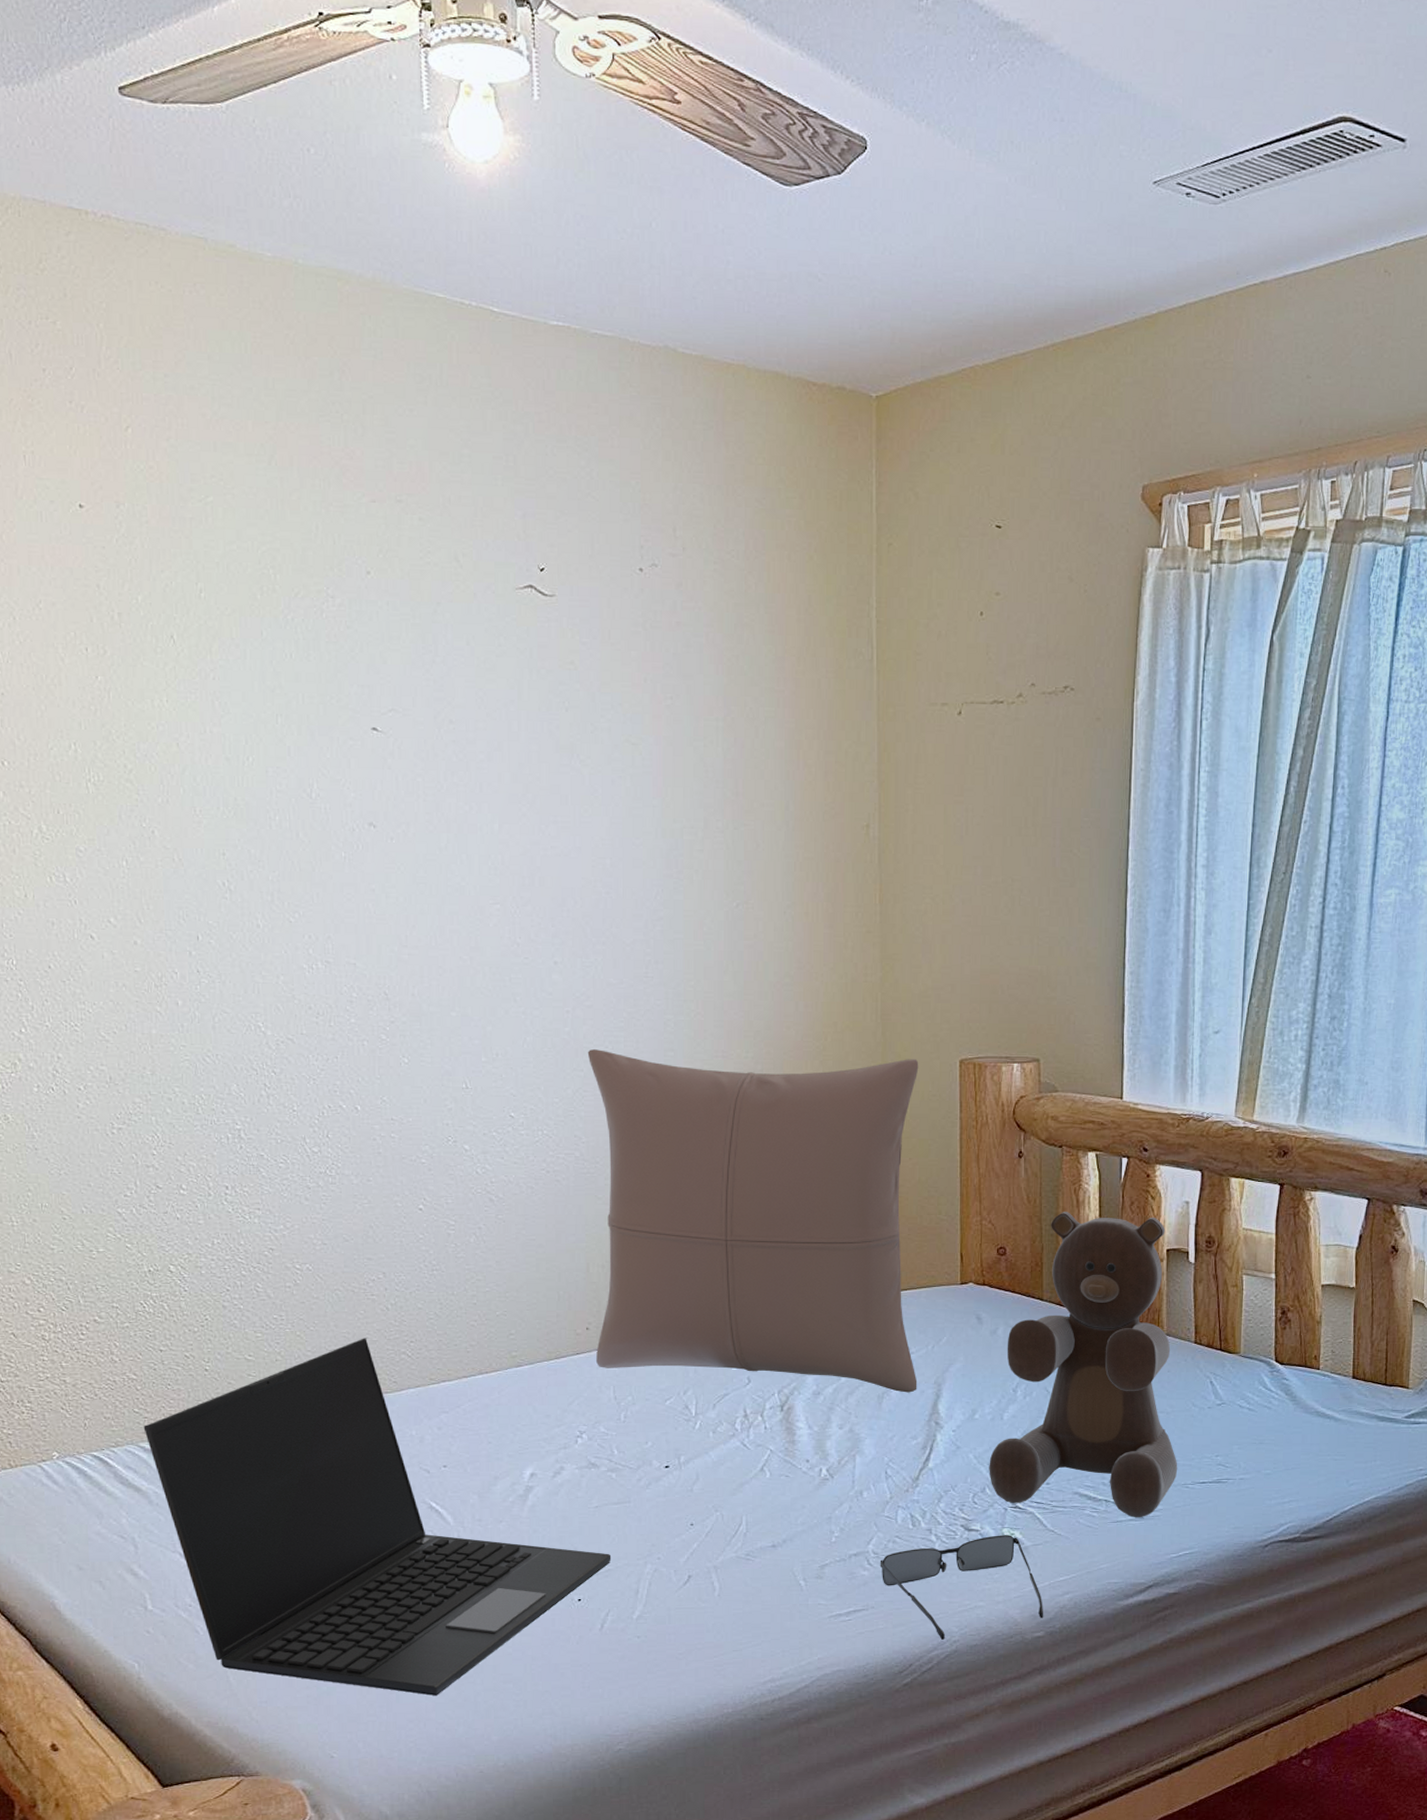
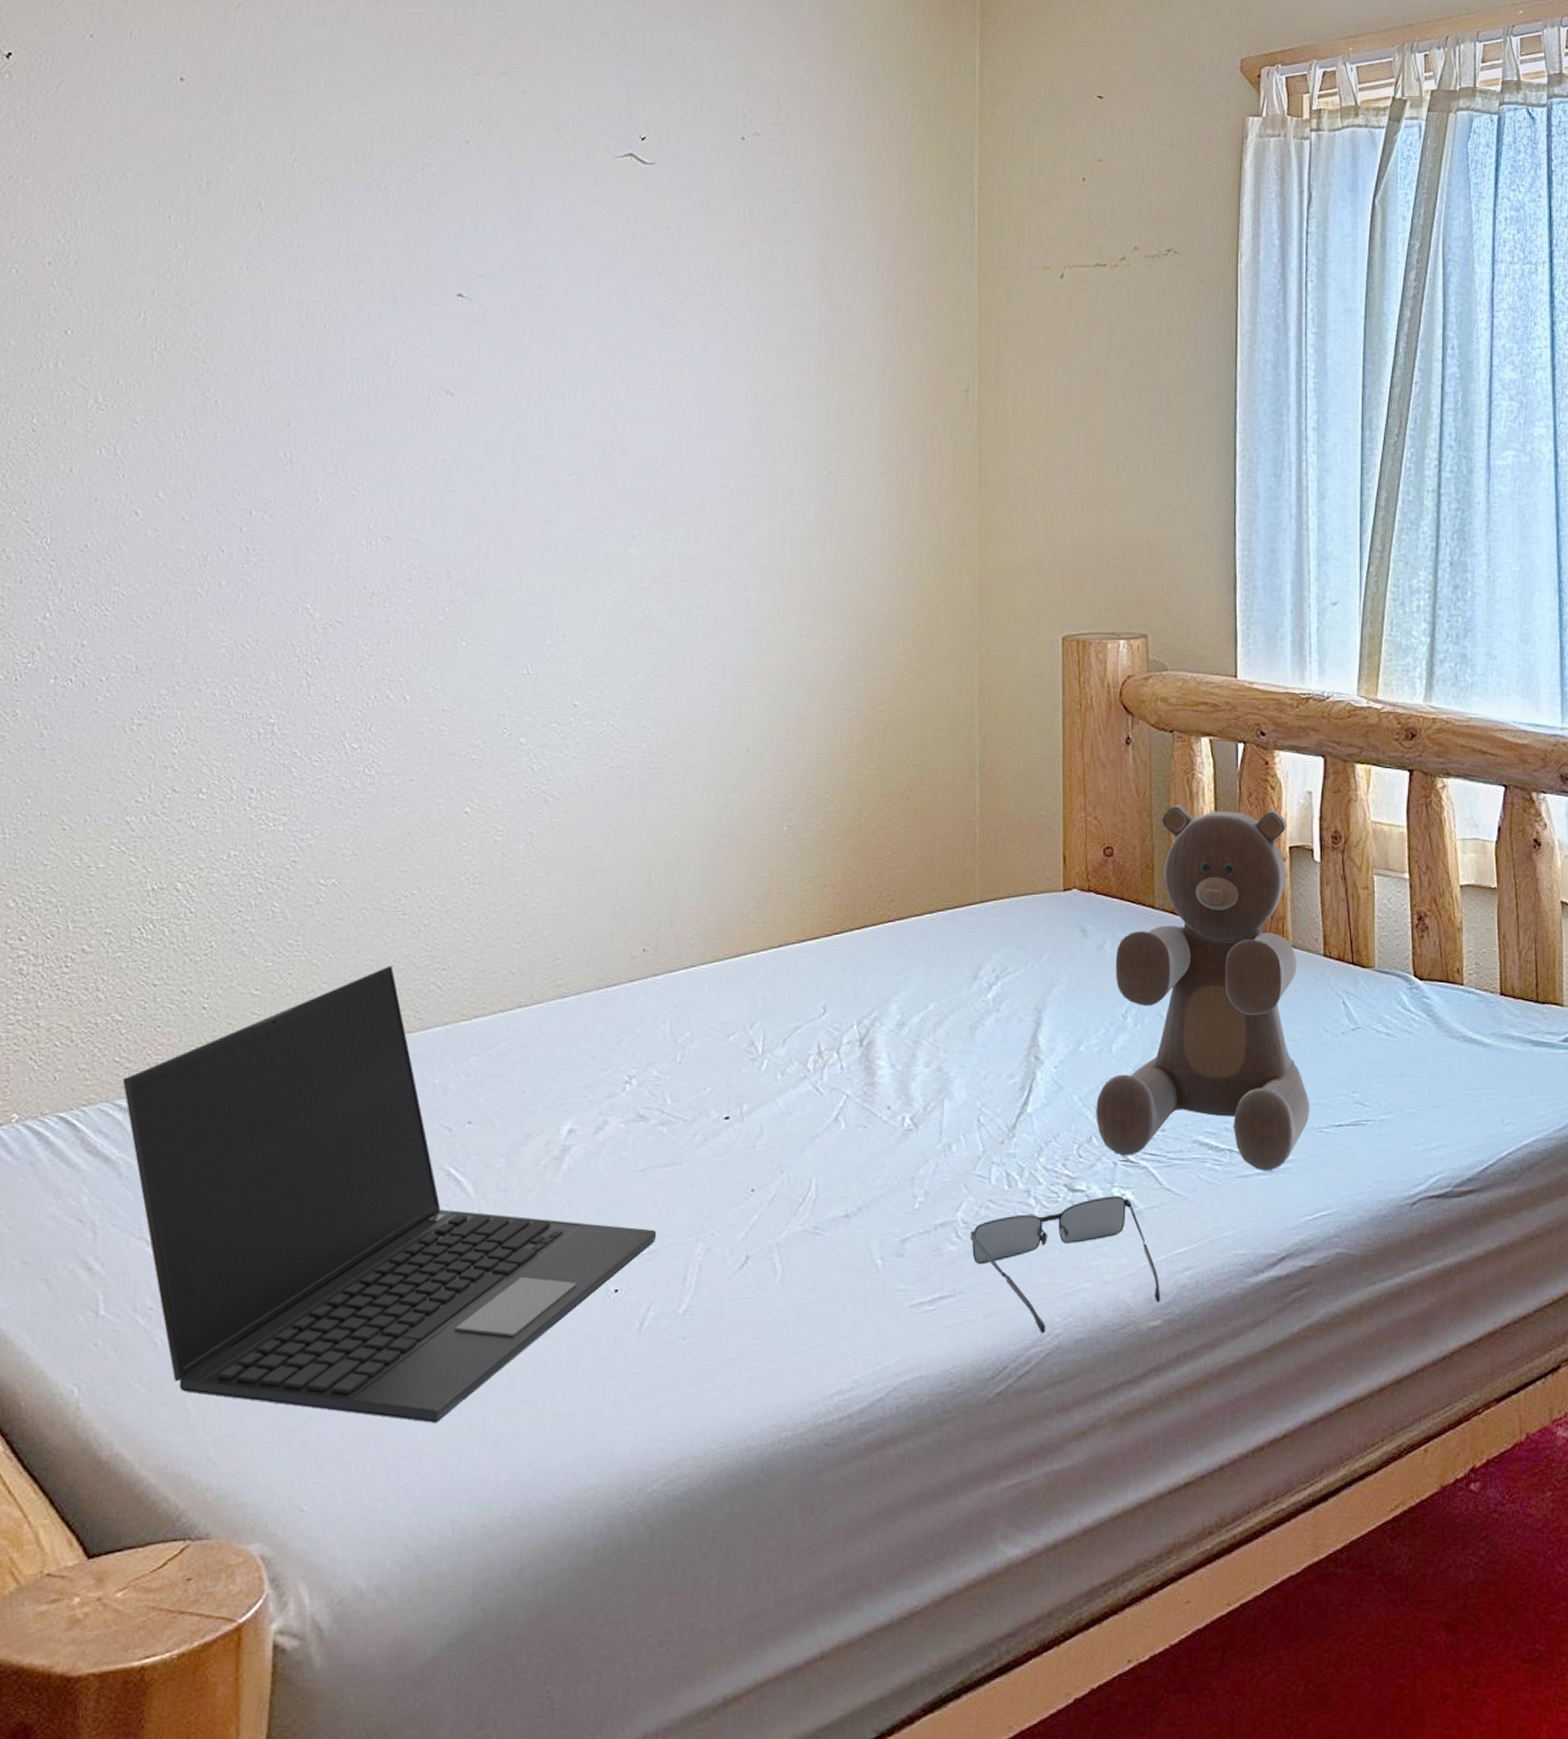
pillow: present [587,1049,919,1393] -> none [651,630,1019,1022]

